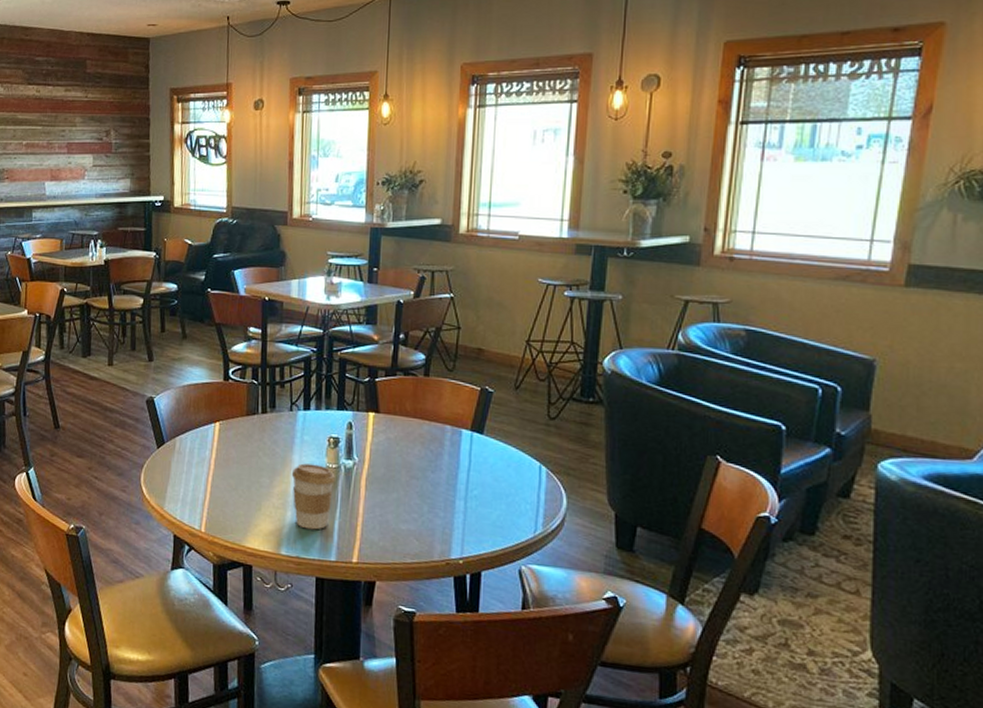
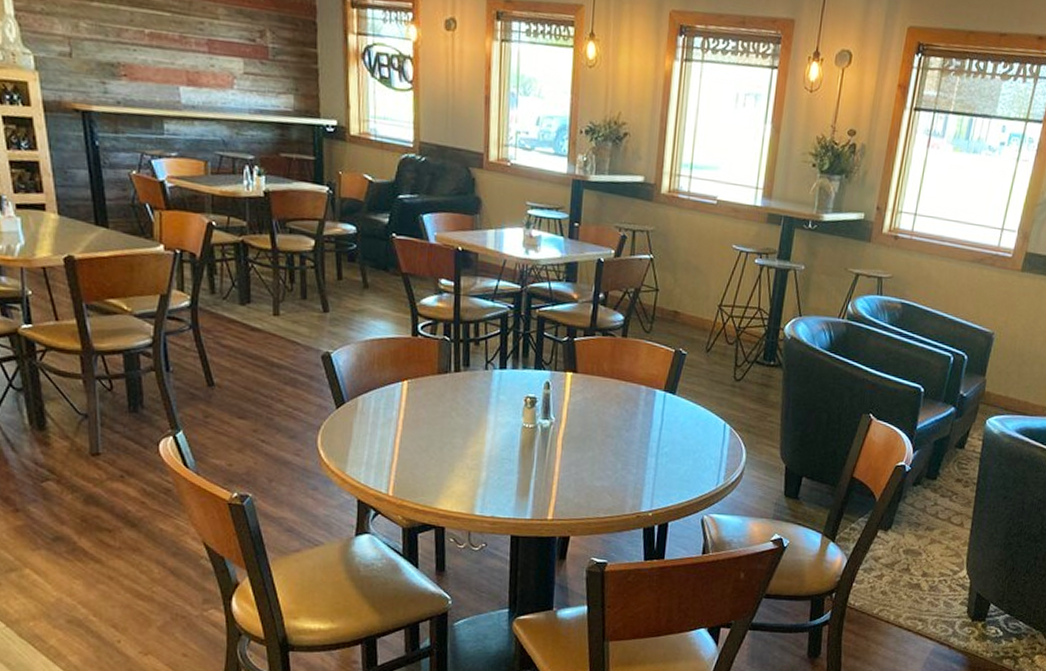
coffee cup: present [291,463,335,530] -> none [486,423,532,490]

